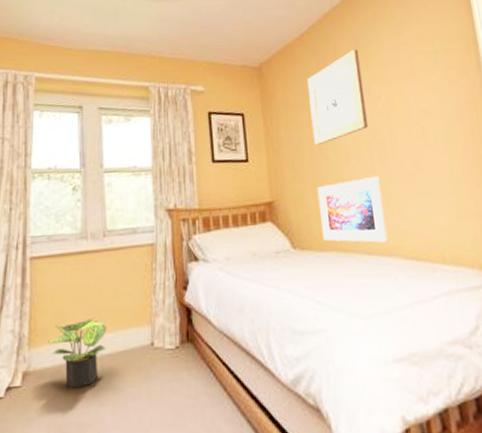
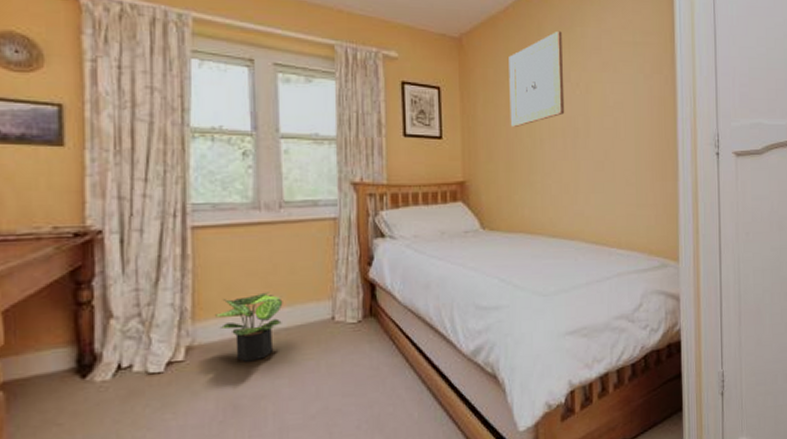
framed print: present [317,175,389,243] -> none [510,162,573,227]

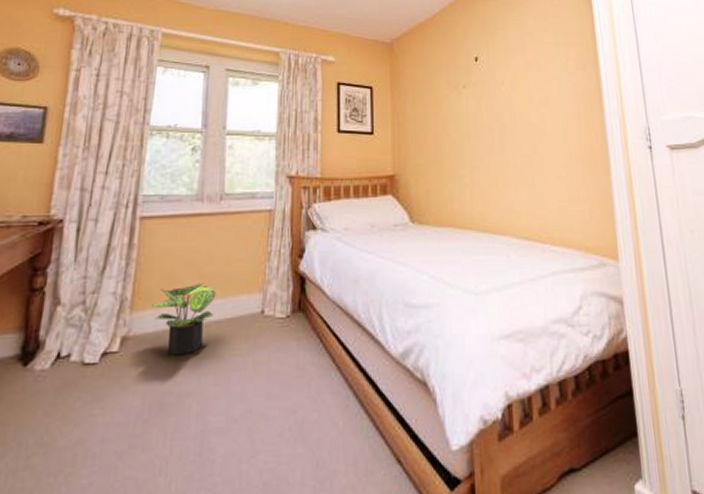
wall art: present [509,30,565,127] -> none [436,34,491,122]

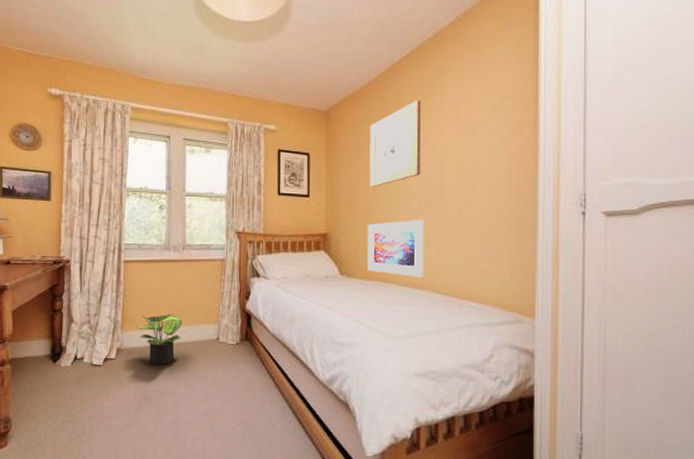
wall art: none [436,34,491,122] -> present [369,100,421,187]
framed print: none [438,156,503,221] -> present [367,219,425,278]

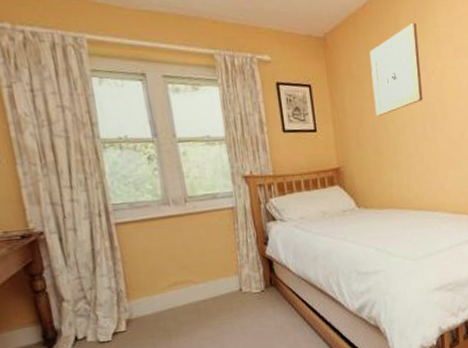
potted plant: present [137,313,183,365] -> none [145,272,200,329]
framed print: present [367,219,425,278] -> none [378,144,435,201]

